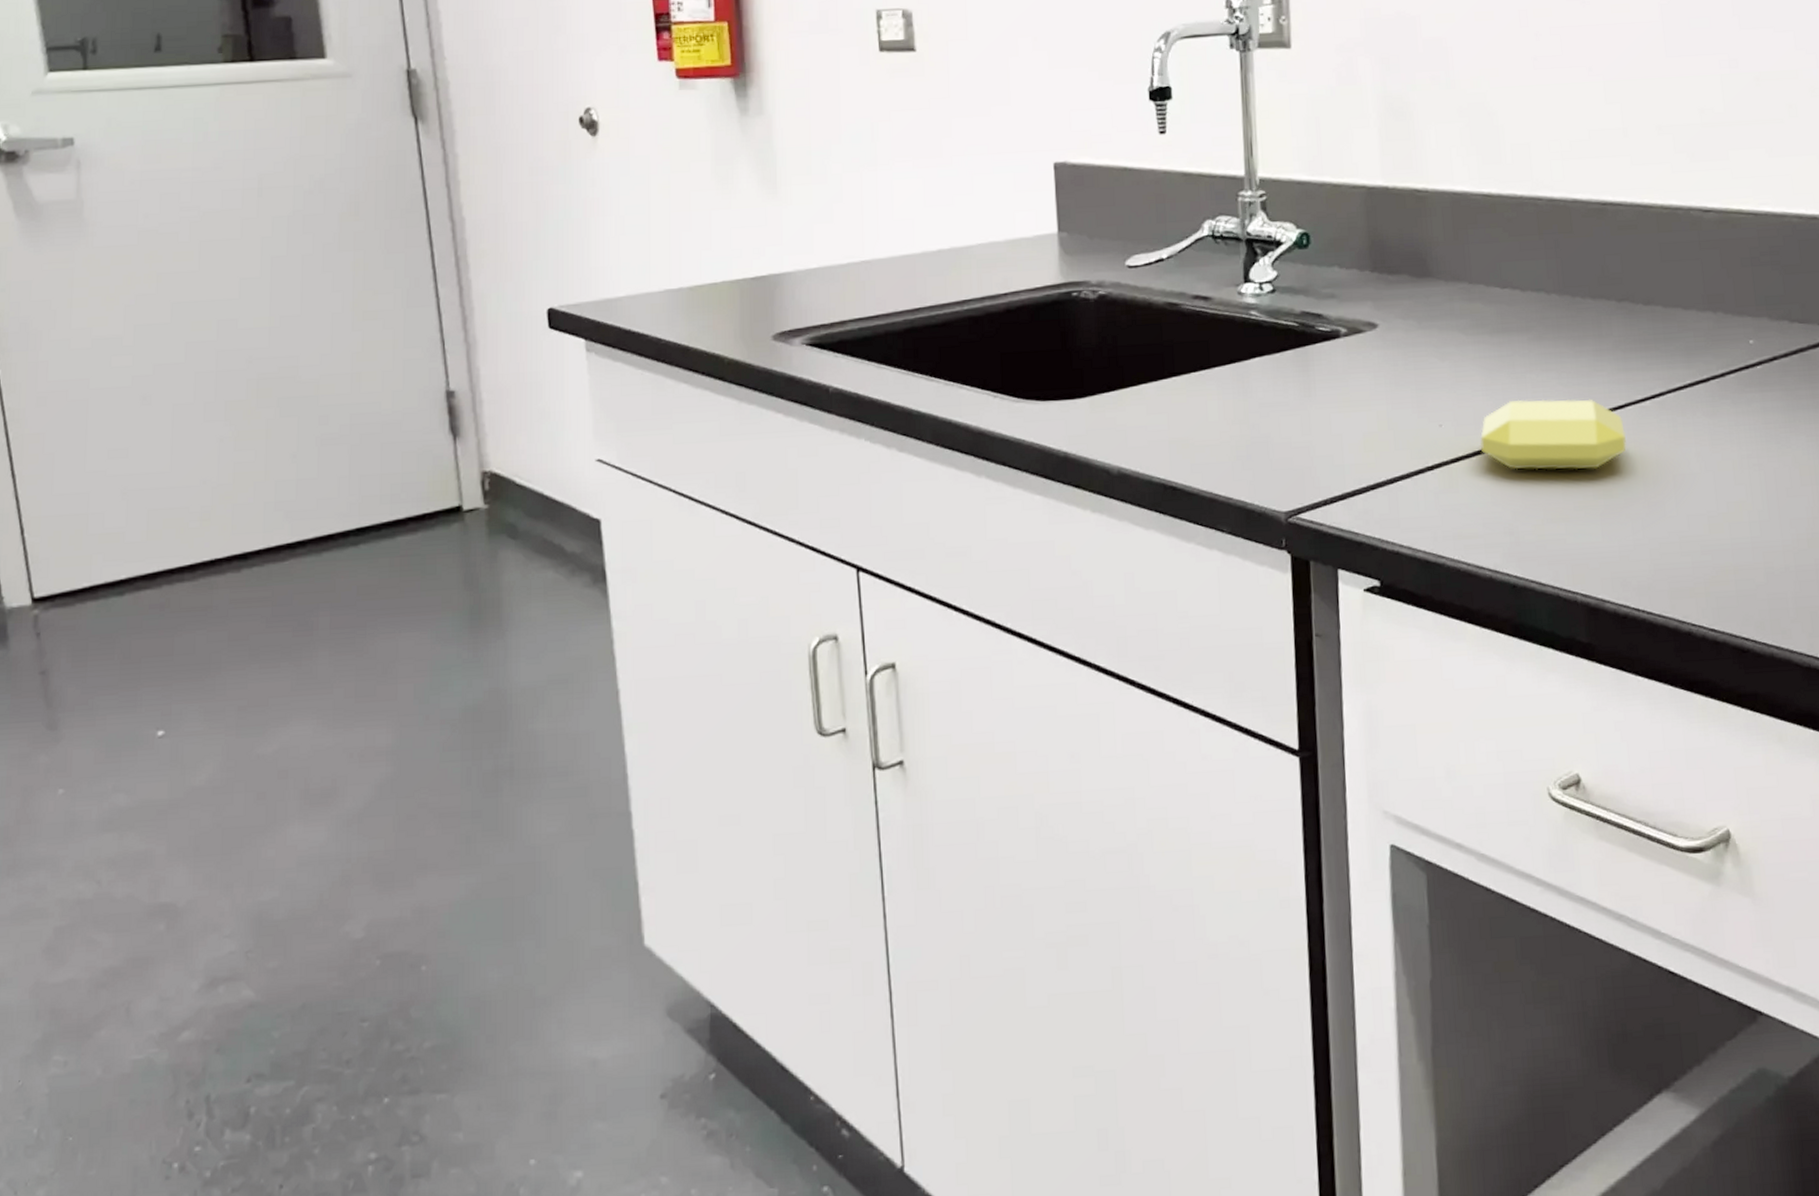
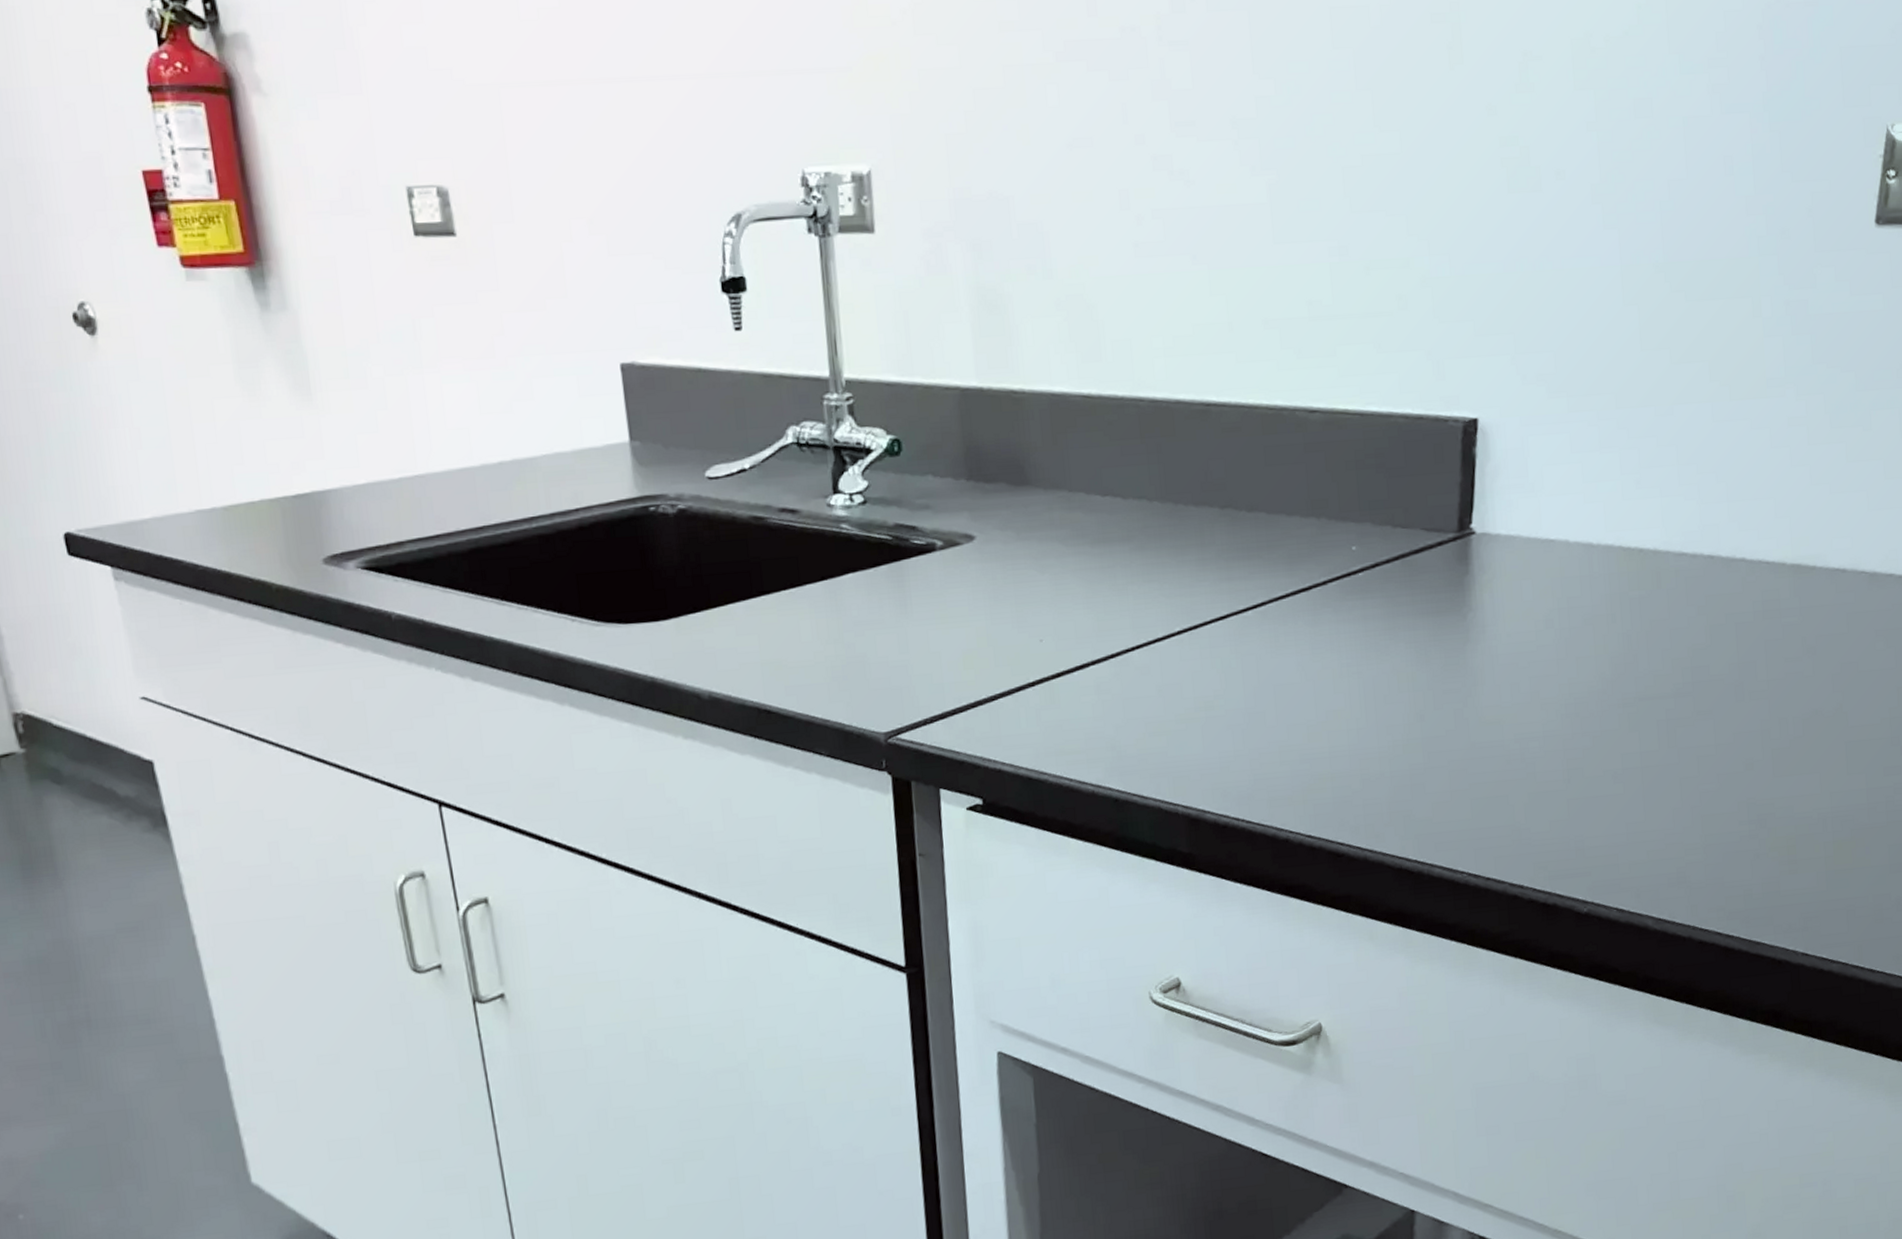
soap bar: present [1480,399,1626,470] -> none [1081,610,1228,684]

